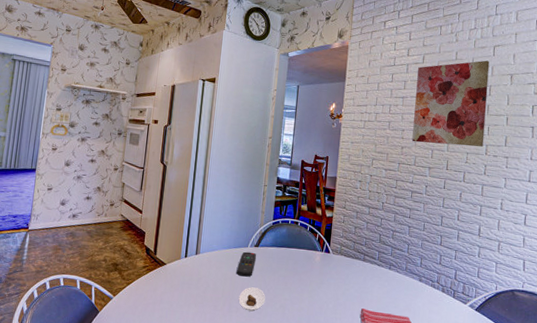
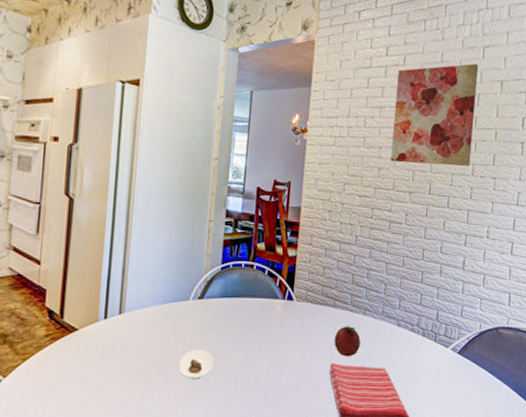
remote control: present [236,251,256,277] -> none [174,306,200,337]
fruit: none [364,278,387,304] -> present [334,326,361,357]

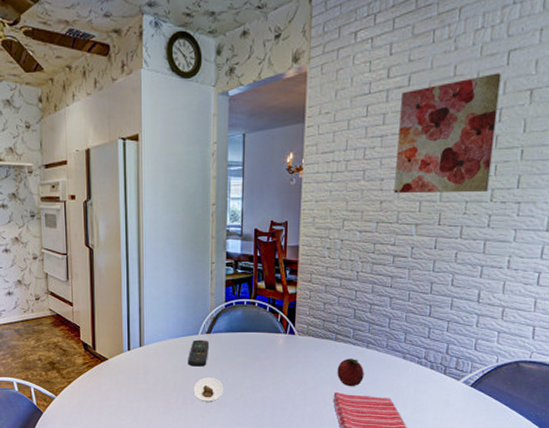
remote control: none [174,306,200,337] -> present [187,339,209,367]

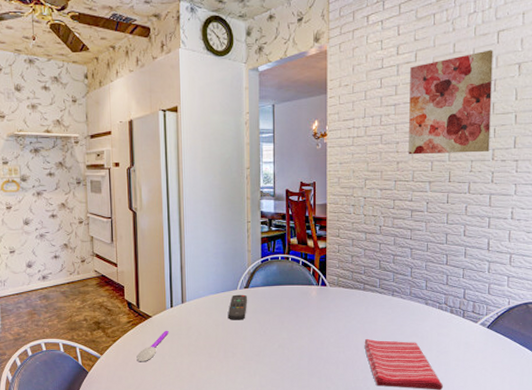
spoon: none [92,373,126,405] -> present [136,330,169,362]
saucer: present [193,377,224,403] -> none [234,330,262,355]
fruit: present [337,358,364,387] -> none [367,306,391,333]

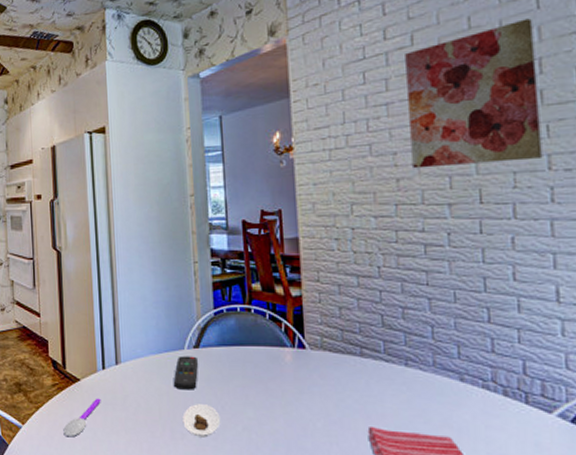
saucer: none [234,330,262,355] -> present [182,404,221,438]

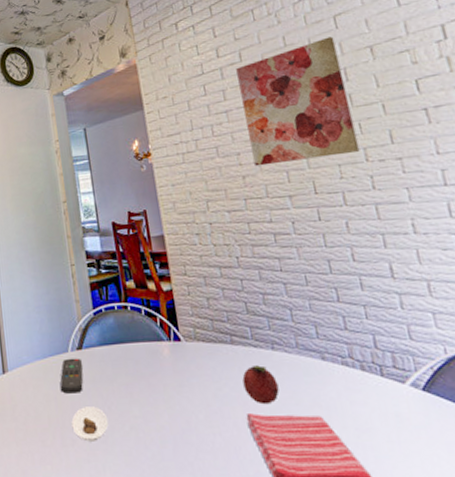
fruit: none [368,380,408,420] -> present [242,365,280,405]

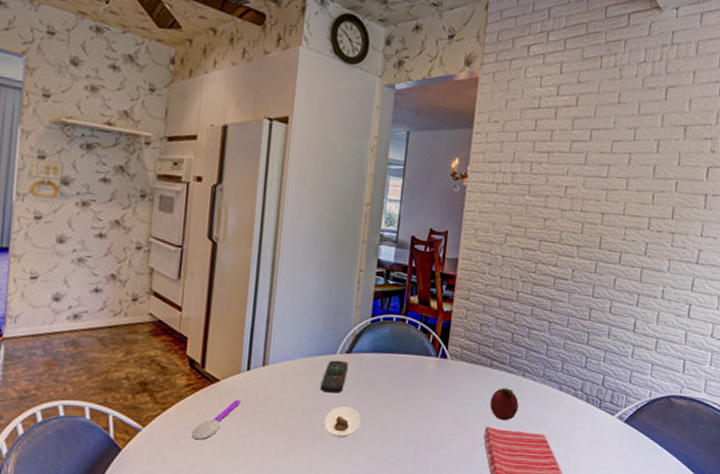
wall art: present [236,36,360,167] -> none [558,105,660,220]

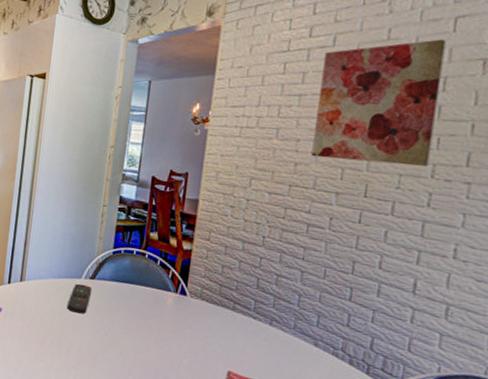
saucer: present [324,406,361,438] -> none [69,326,103,356]
fruit: present [490,388,519,421] -> none [232,333,265,368]
wall art: none [558,105,660,220] -> present [311,39,447,167]

